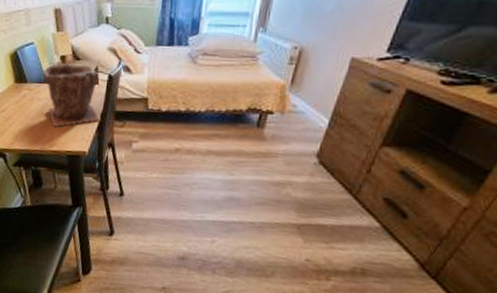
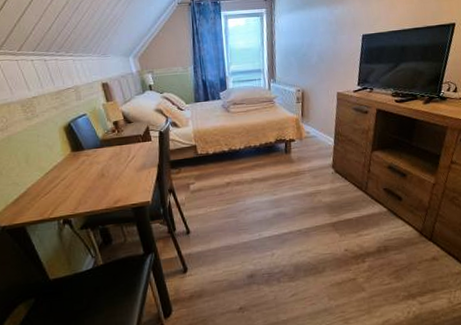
plant pot: present [43,63,101,127] -> none [98,126,158,185]

